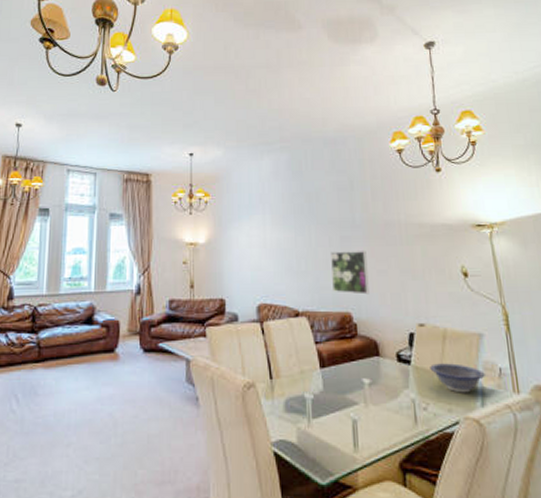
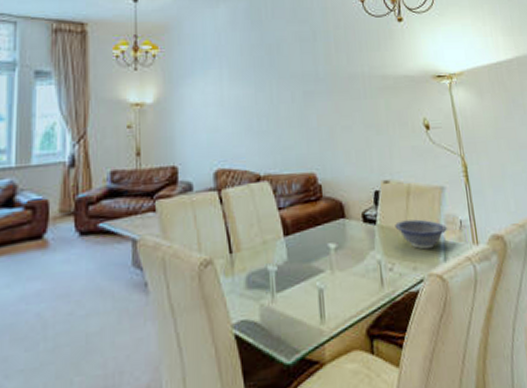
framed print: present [331,251,369,295] -> none [293,106,334,153]

